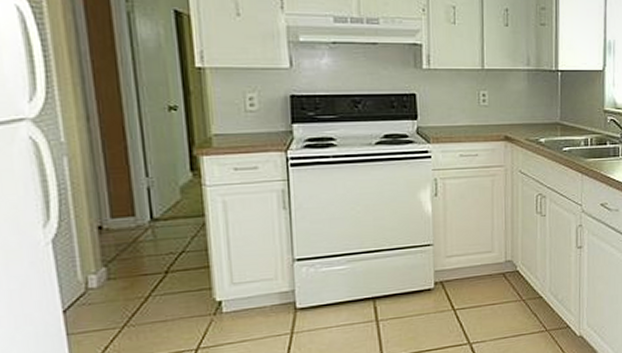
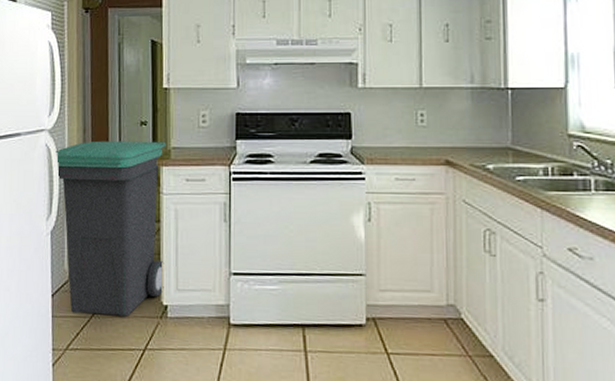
trash bin: none [46,128,216,327] -> present [55,140,166,317]

